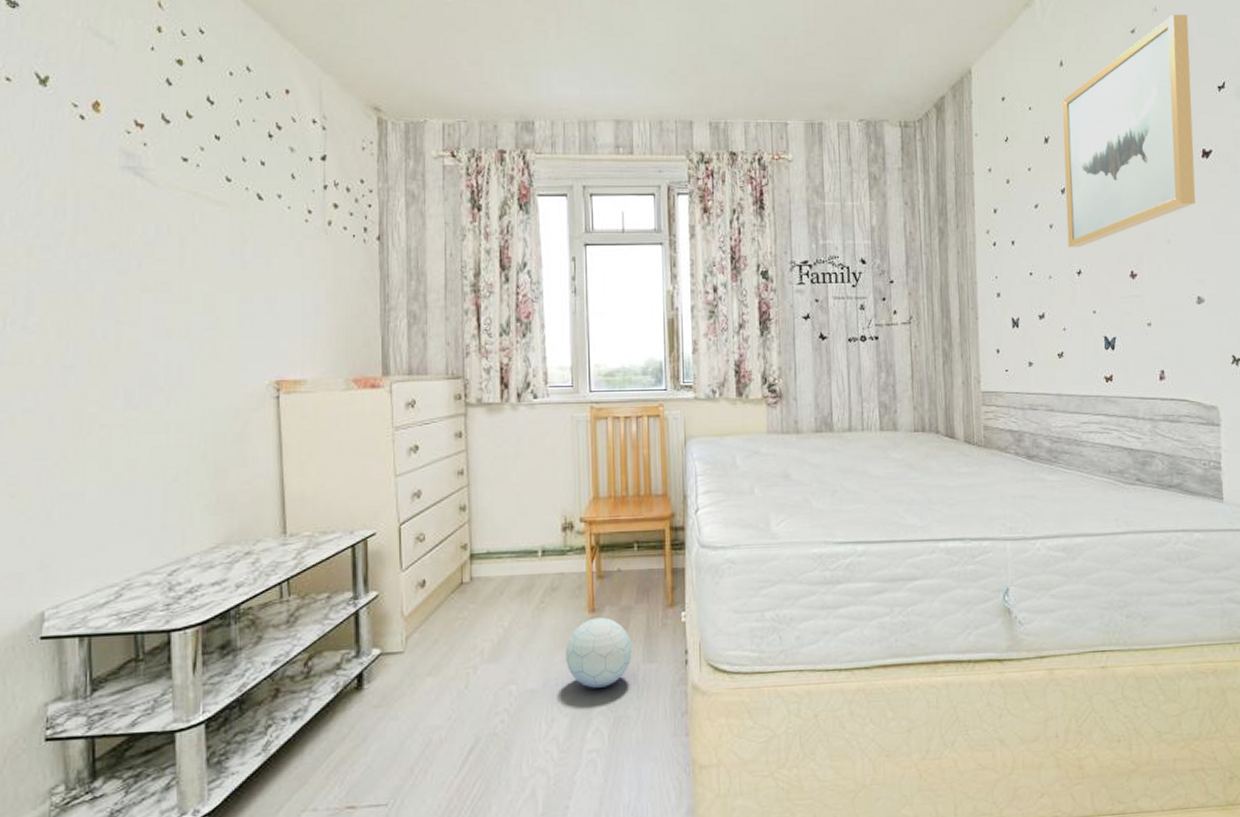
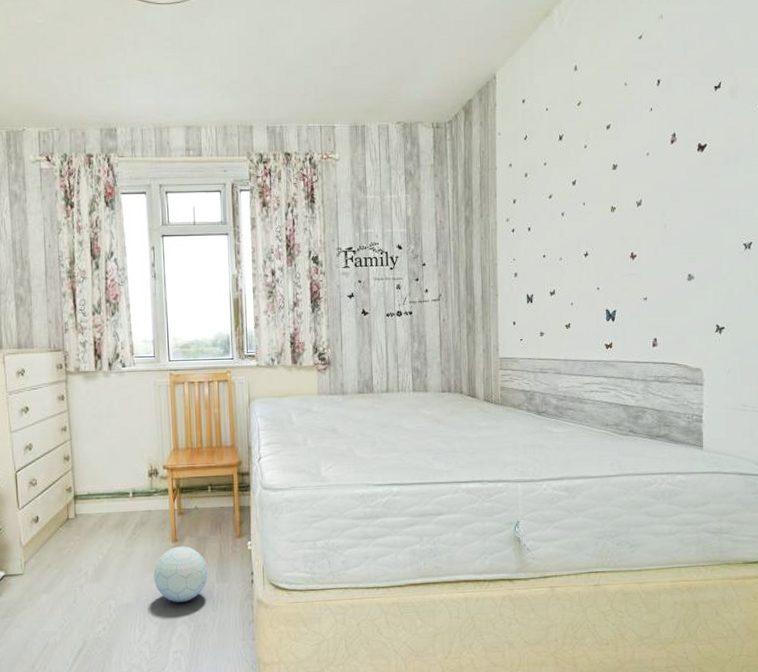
wall art: present [1062,14,1196,248] -> none [575,20,691,233]

